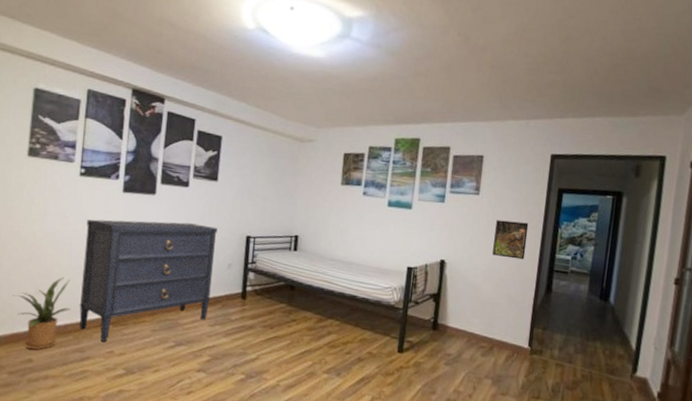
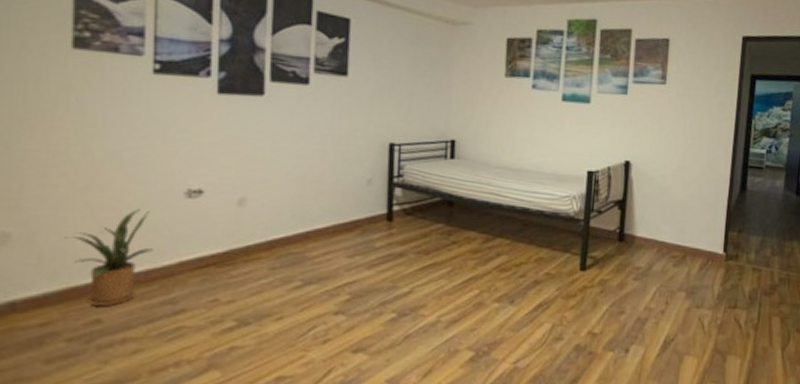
dresser: present [79,219,218,343] -> none [165,130,351,290]
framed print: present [493,220,529,260] -> none [682,112,721,156]

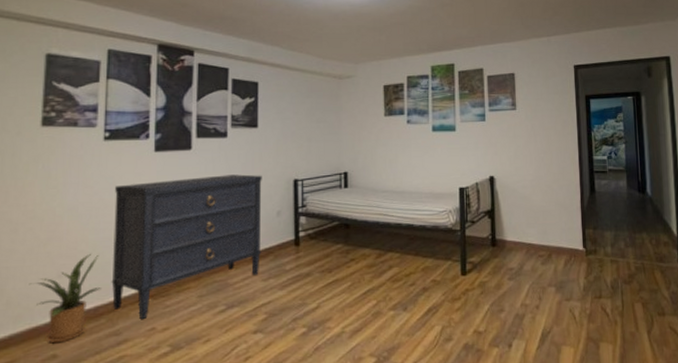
dresser: none [165,130,351,290] -> present [111,174,262,320]

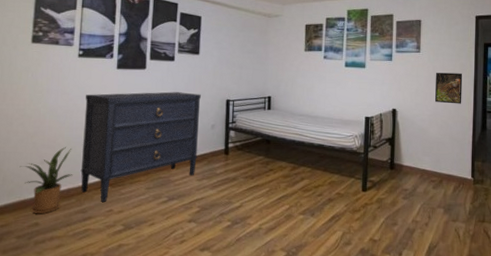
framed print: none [535,130,566,166] -> present [435,72,463,104]

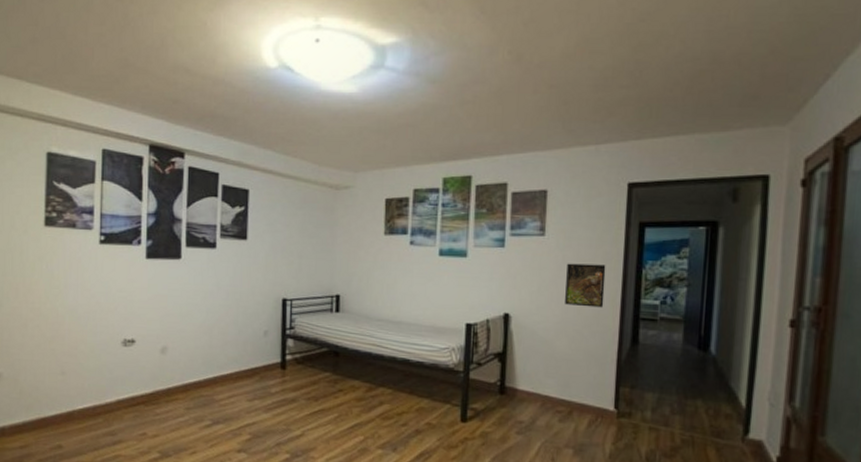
house plant: present [19,146,73,214] -> none [37,354,99,435]
dresser: present [80,92,201,203] -> none [107,288,250,424]

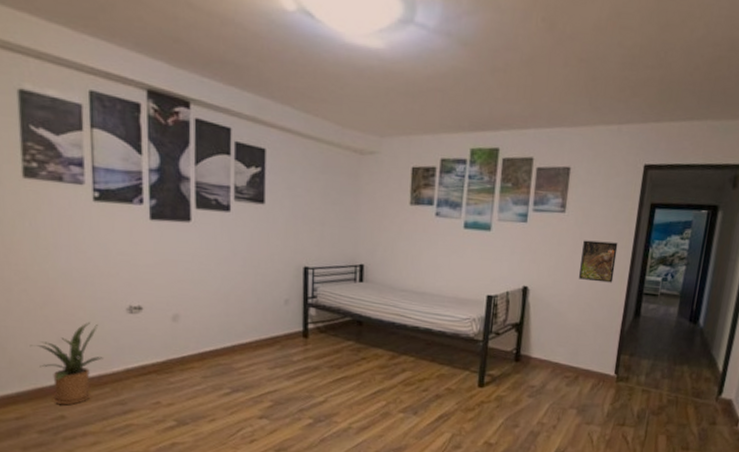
house plant: none [37,354,99,435] -> present [29,321,103,406]

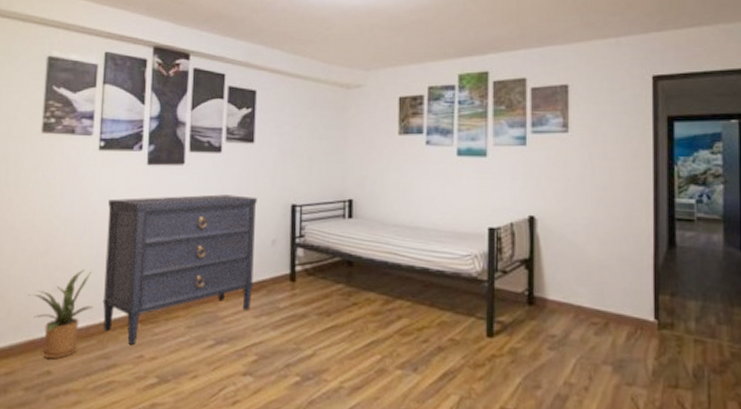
dresser: none [110,253,269,393] -> present [102,194,257,346]
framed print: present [579,240,618,283] -> none [594,161,636,208]

